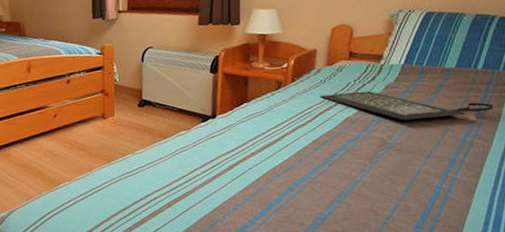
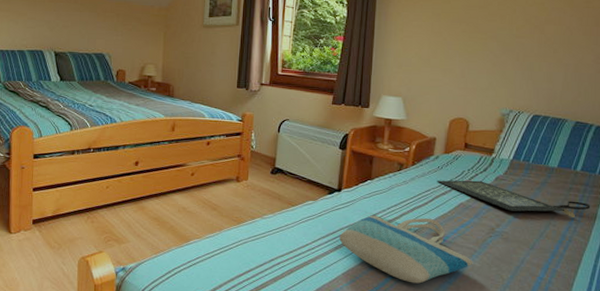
tote bag: none [217,136,364,206] -> present [339,215,473,284]

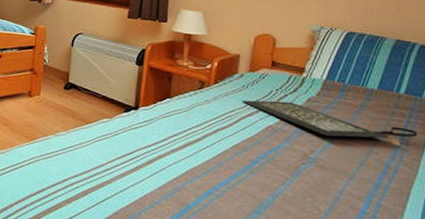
tote bag: present [339,215,473,284] -> none [137,136,285,212]

